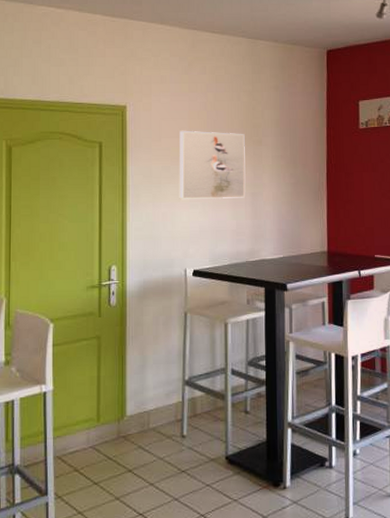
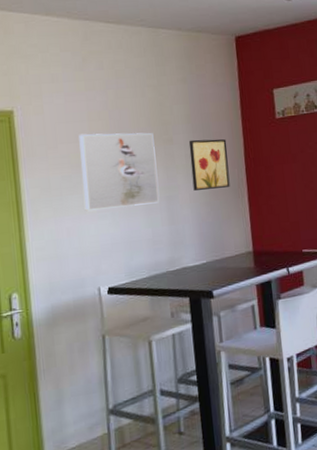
wall art: none [276,143,311,189] -> present [188,139,230,191]

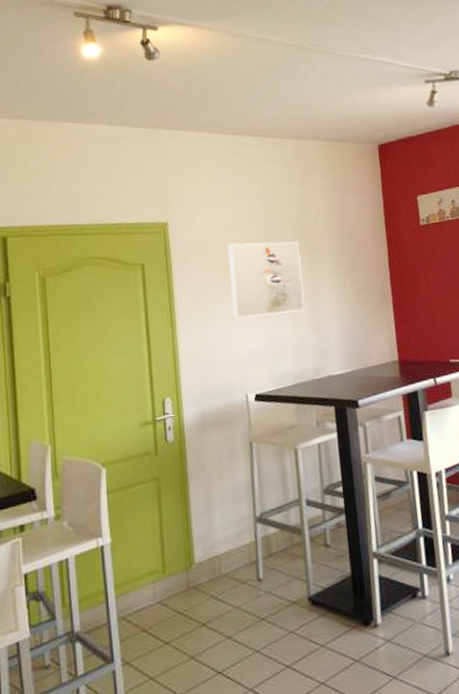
wall art: present [188,139,230,191] -> none [333,246,375,299]

